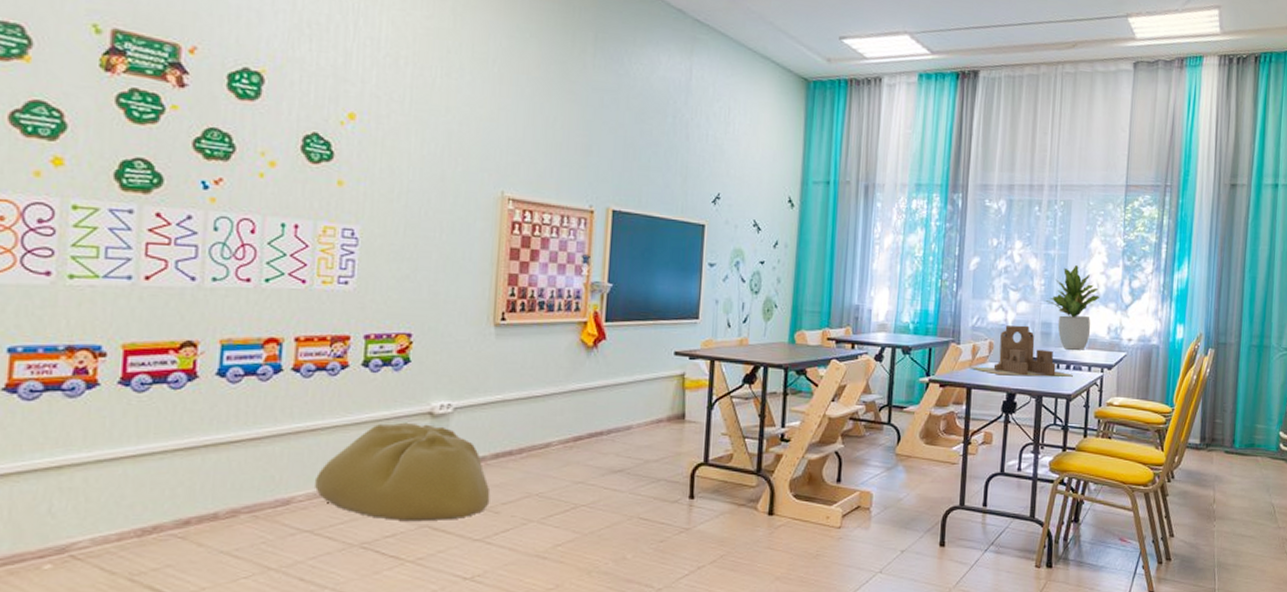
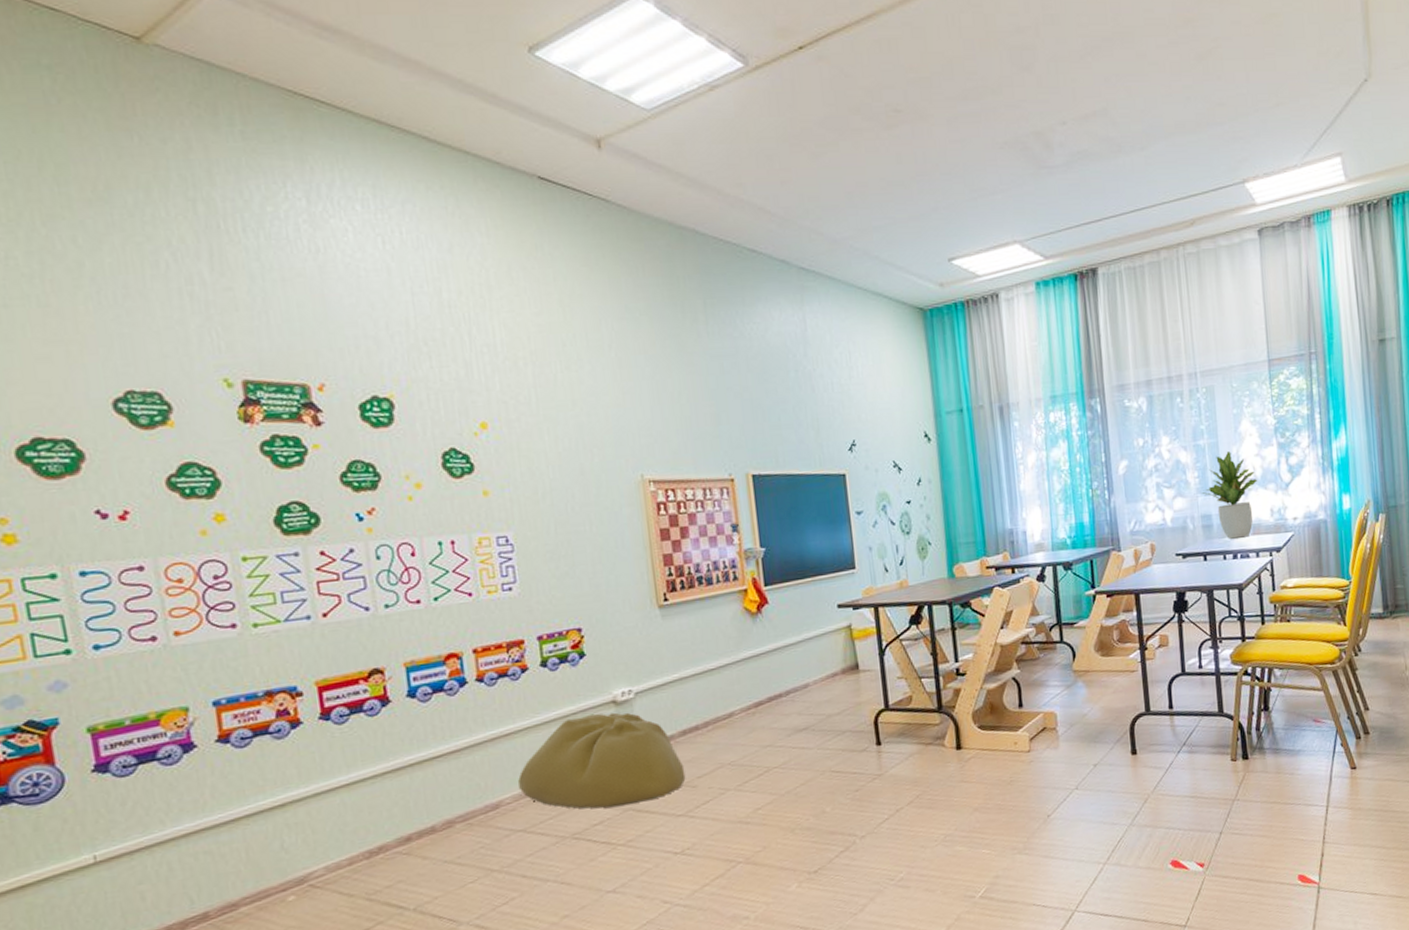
toy blocks: present [968,325,1073,377] -> none [1133,521,1241,576]

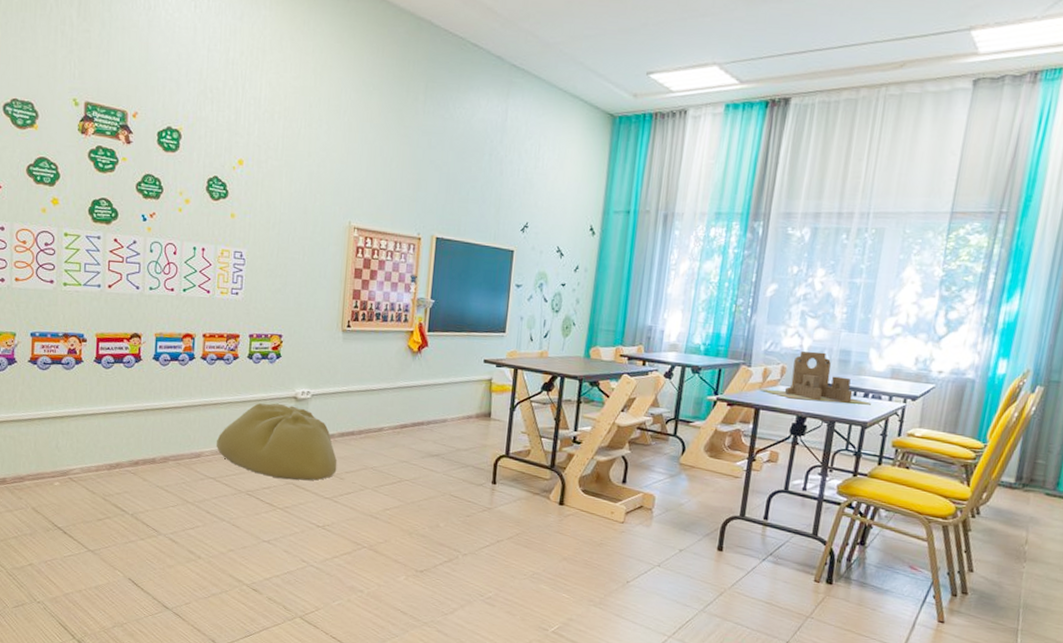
toy blocks: none [1133,521,1241,576] -> present [758,351,871,405]
potted plant: present [1202,451,1257,539] -> none [846,294,908,380]

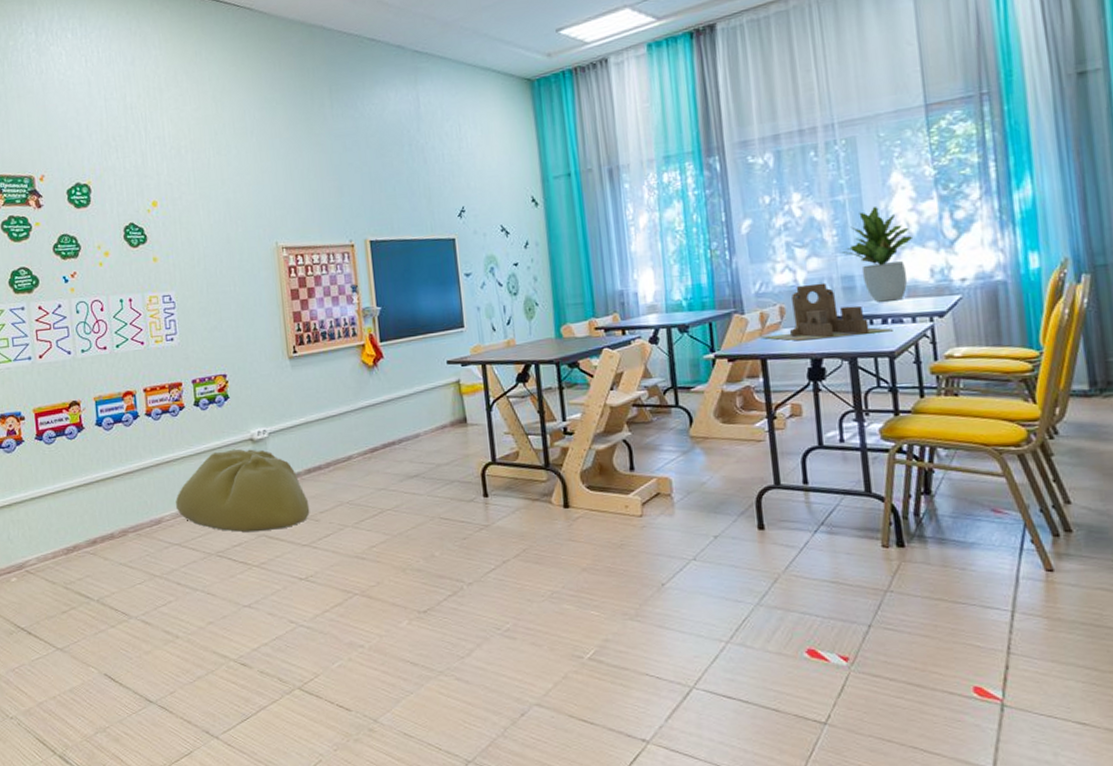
potted plant: none [846,294,908,380] -> present [841,207,912,302]

